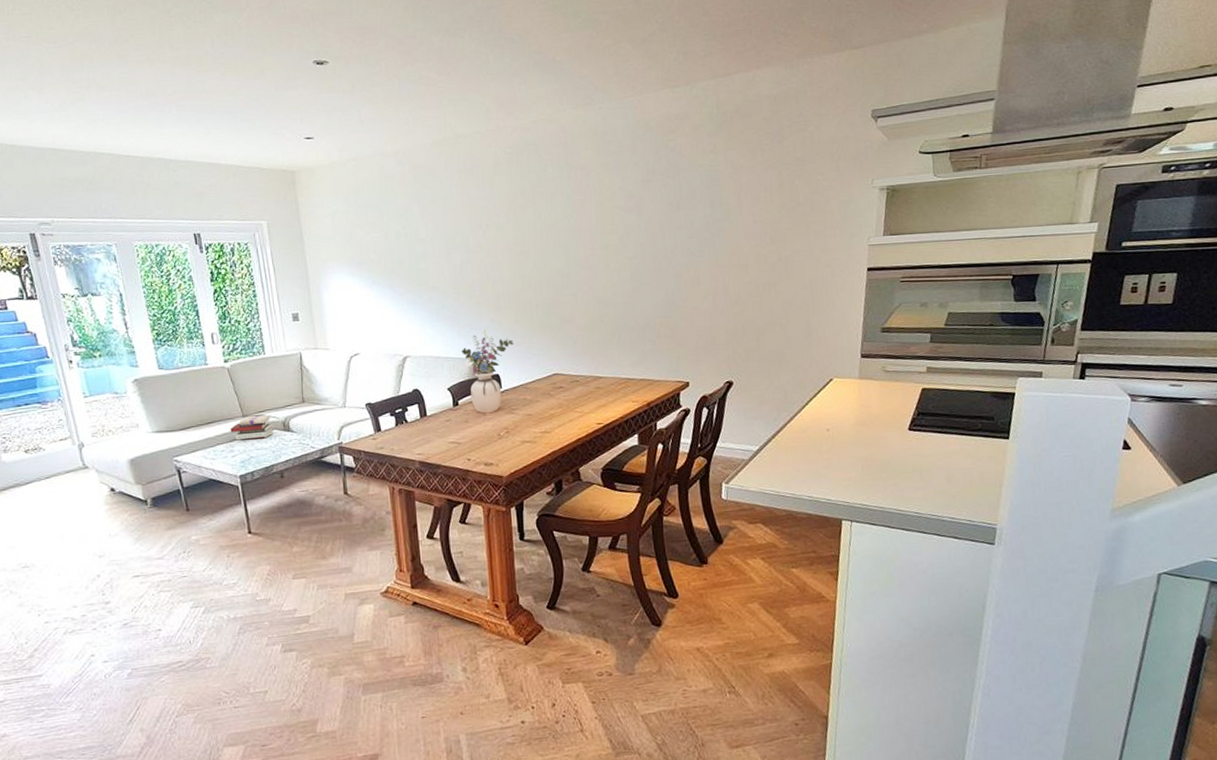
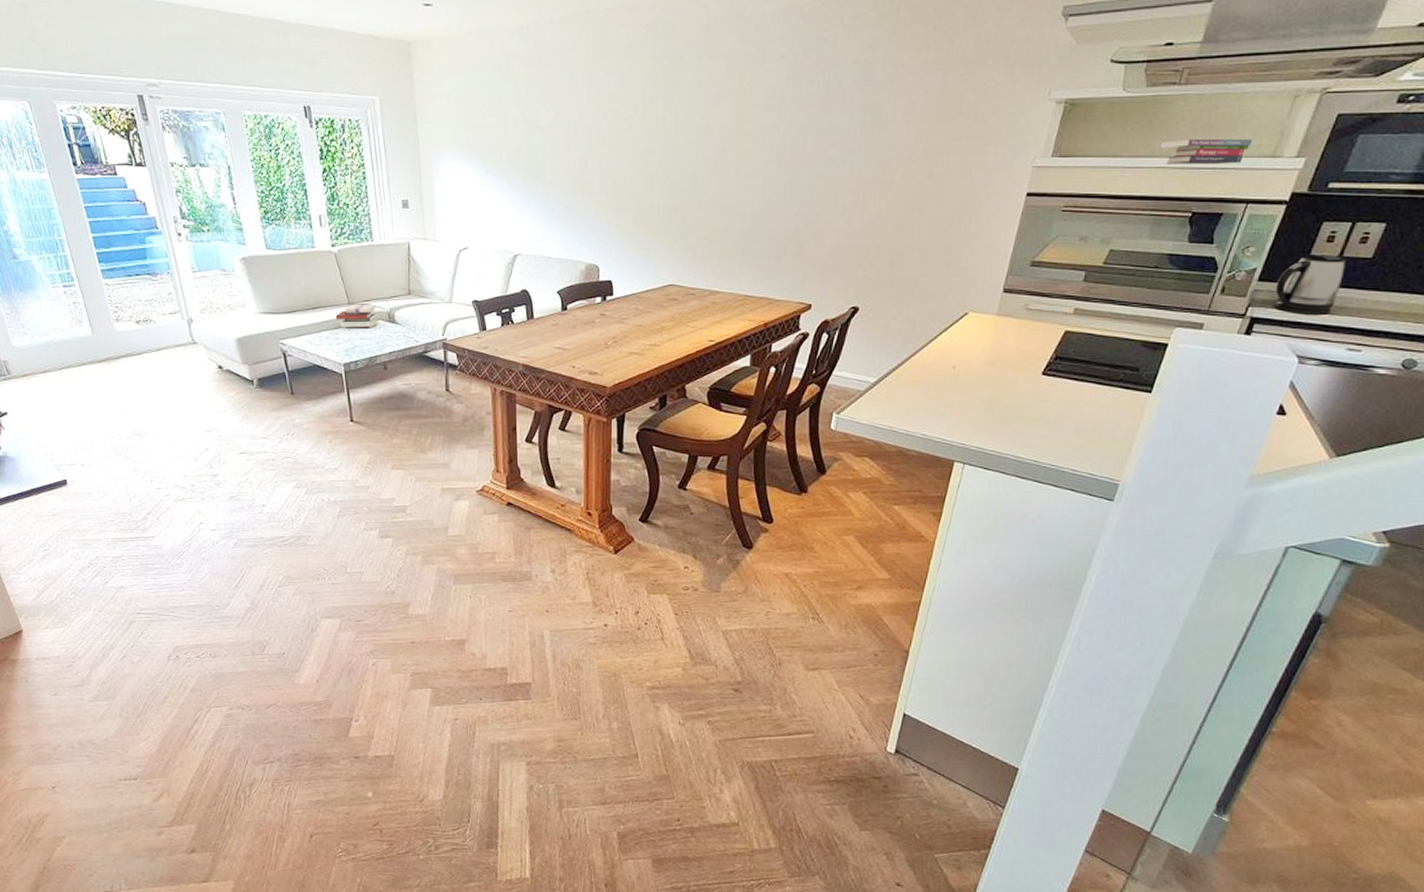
bouquet: present [462,329,514,414] -> none [575,231,630,321]
books: none [974,210,1051,235] -> present [1160,138,1252,165]
kettle: none [1097,303,1153,359] -> present [1274,255,1347,316]

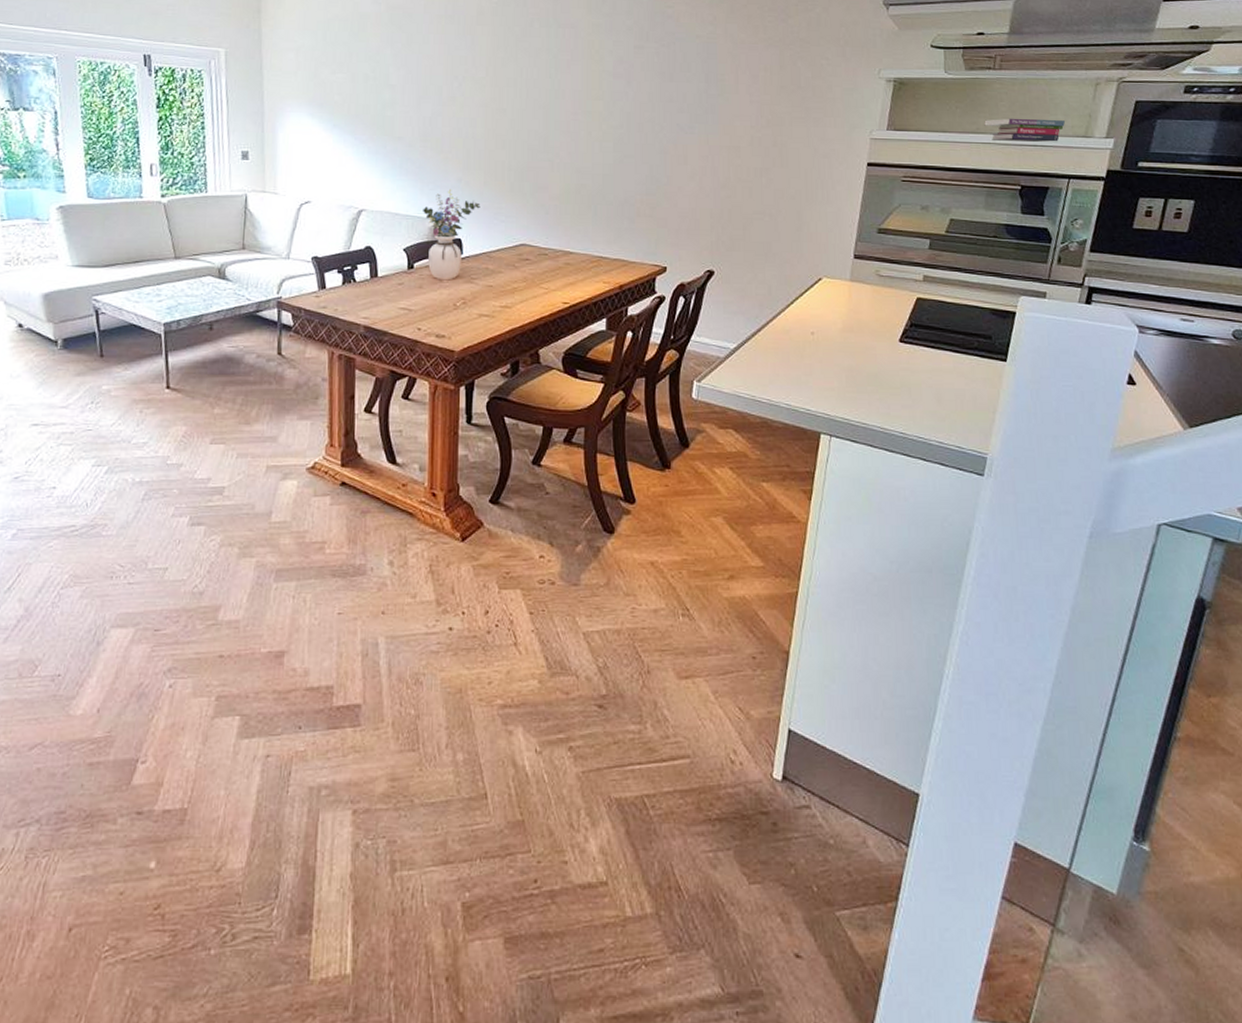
books: present [335,305,378,328] -> none [159,259,207,285]
bouquet: none [575,231,630,321] -> present [423,188,480,281]
kettle: present [1274,255,1347,316] -> none [1106,228,1167,287]

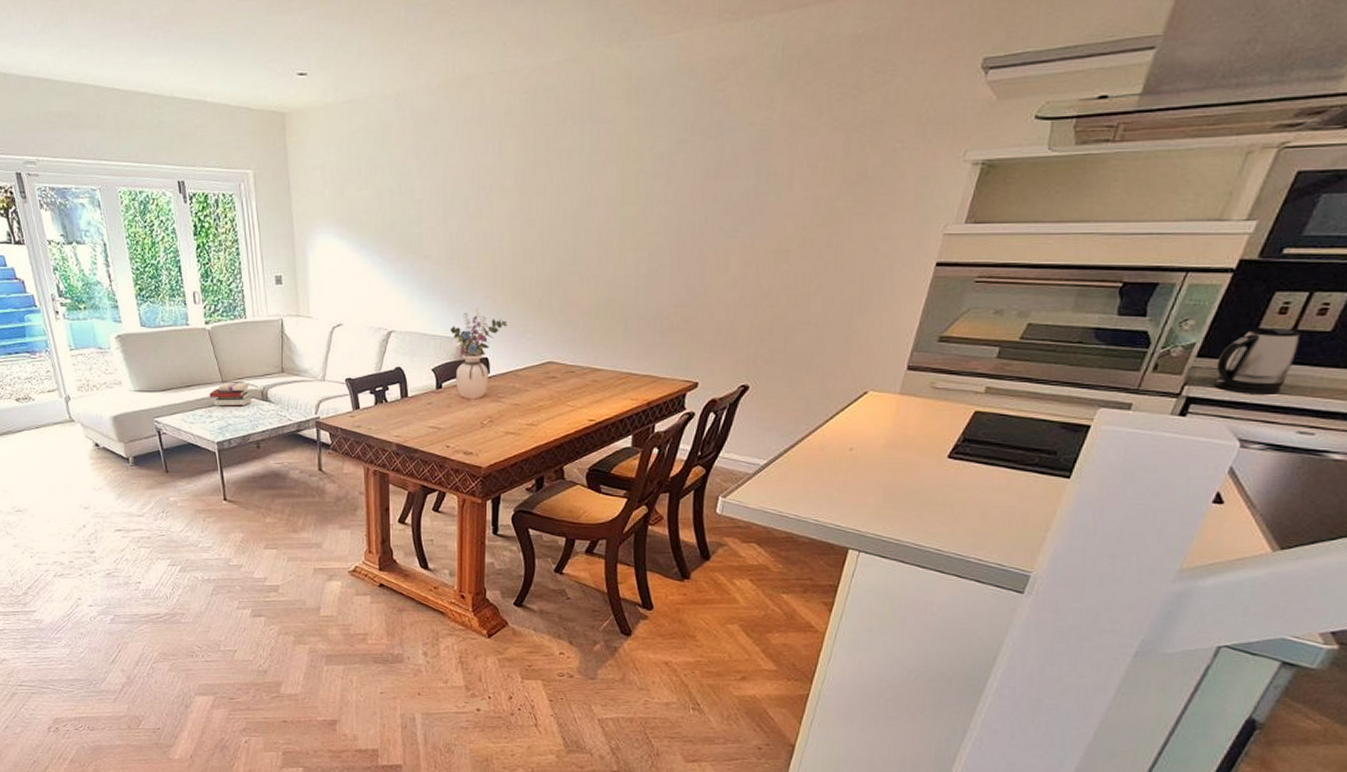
books: none [159,259,207,285] -> present [209,383,251,407]
books: present [984,118,1065,143] -> none [1088,200,1195,230]
kettle: none [1106,228,1167,287] -> present [1214,328,1302,396]

